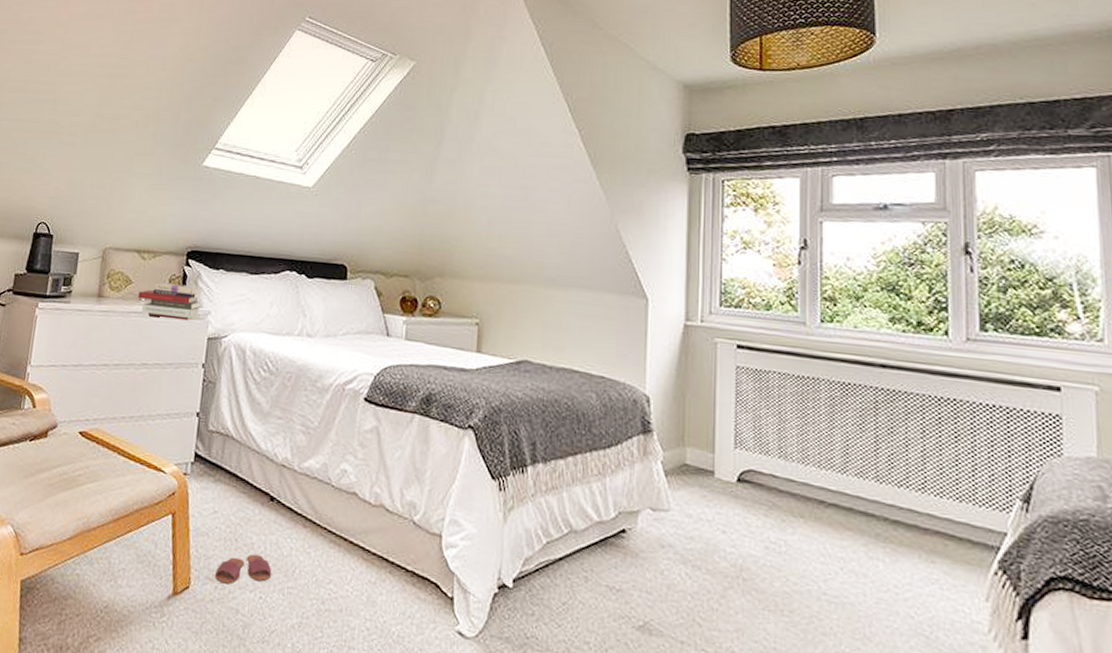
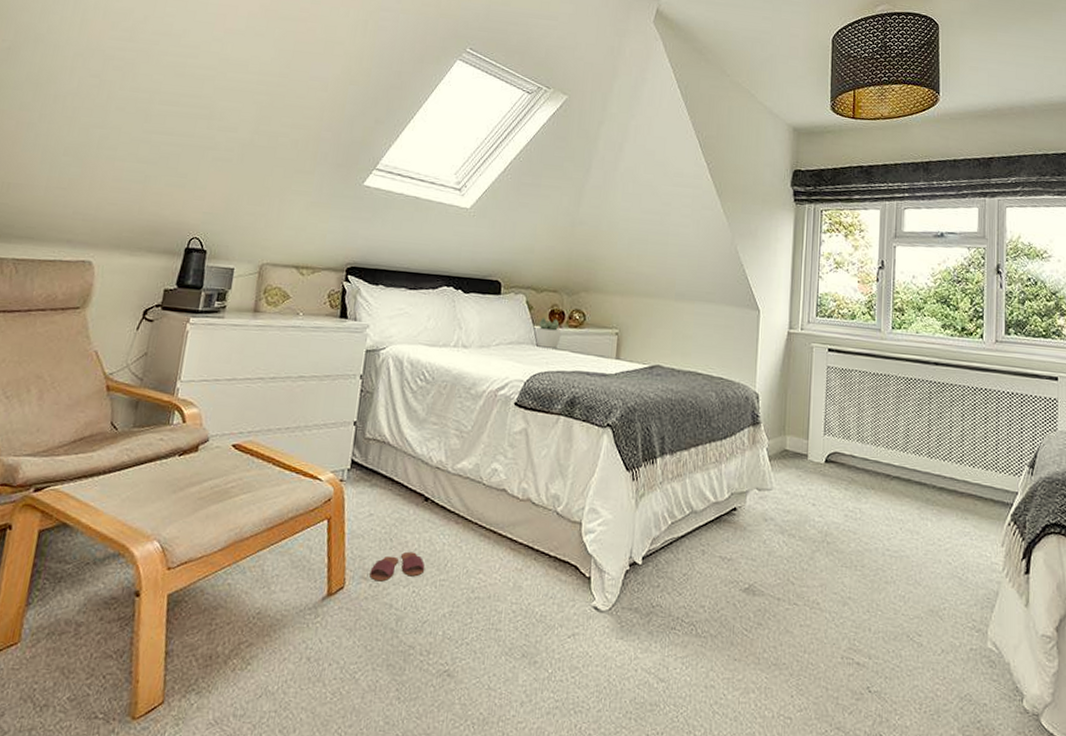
books: present [137,282,202,321] -> none [295,297,361,335]
succulent plant: none [385,305,414,339] -> present [535,318,562,348]

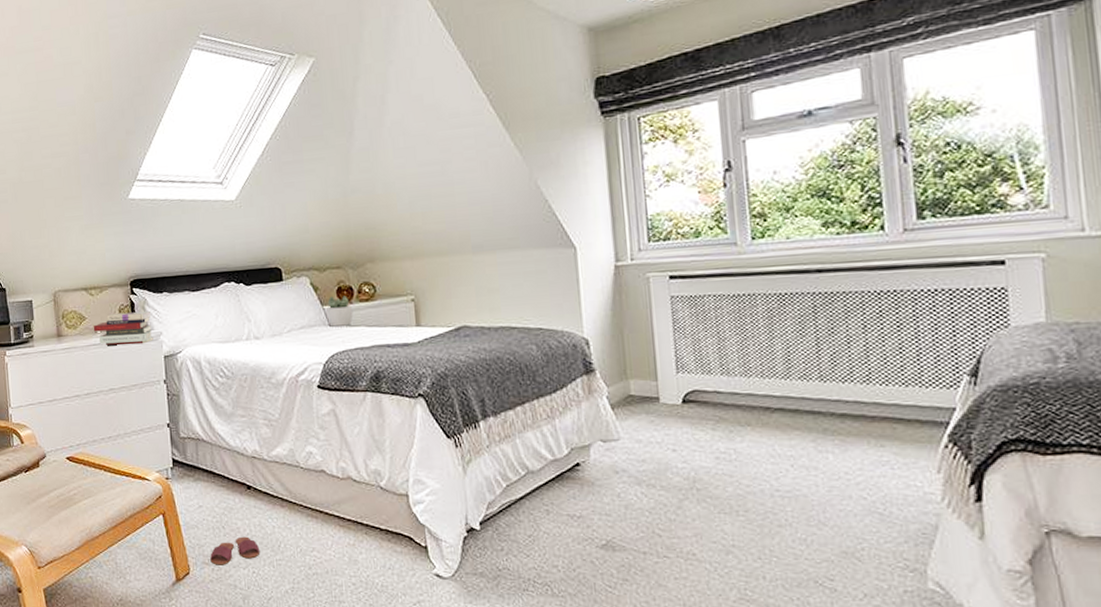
books: none [295,297,361,335] -> present [93,311,153,346]

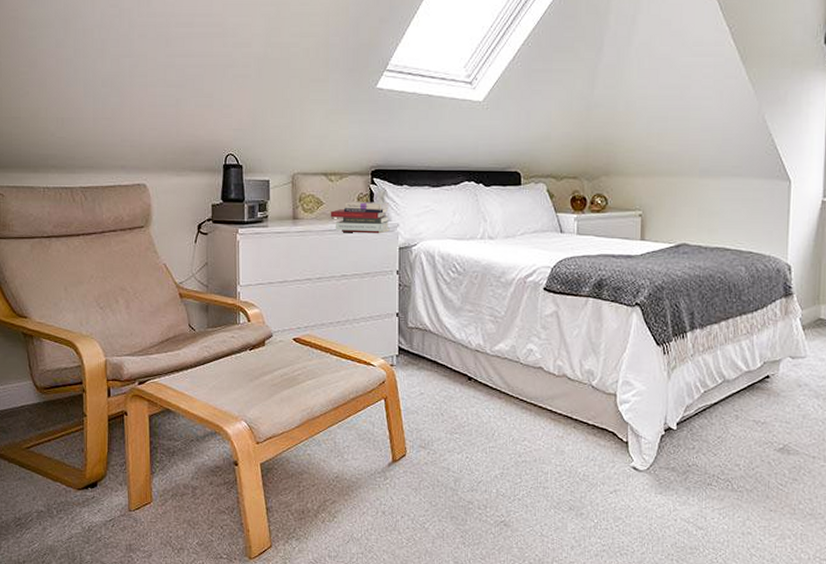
slippers: present [210,536,261,565] -> none [427,424,475,450]
succulent plant: present [325,296,353,327] -> none [558,205,584,234]

